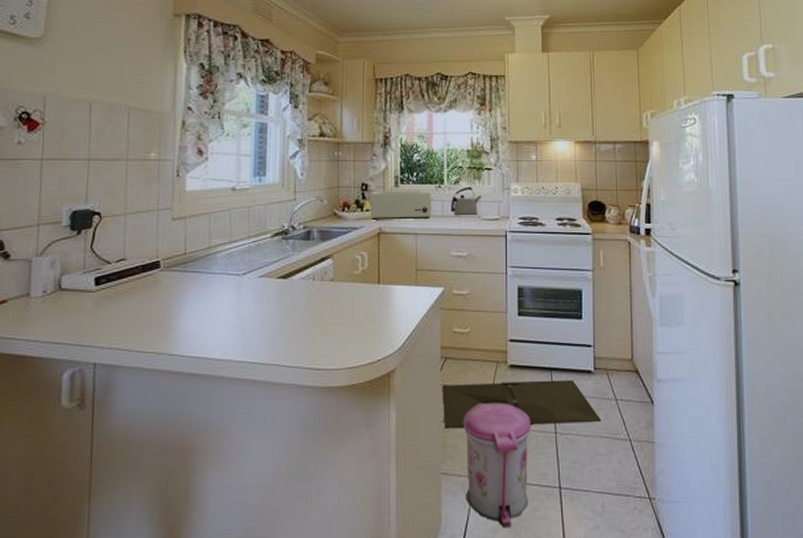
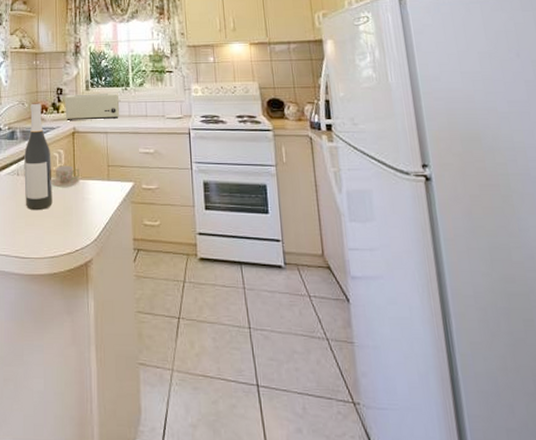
wine bottle: none [321,198,354,319] -> present [24,102,52,211]
teacup: none [352,269,386,294] -> present [51,165,81,188]
door mat: present [442,379,602,429] -> none [136,274,296,320]
kettle: present [450,186,483,216] -> none [136,88,166,116]
trash can: present [463,402,531,529] -> none [157,294,226,425]

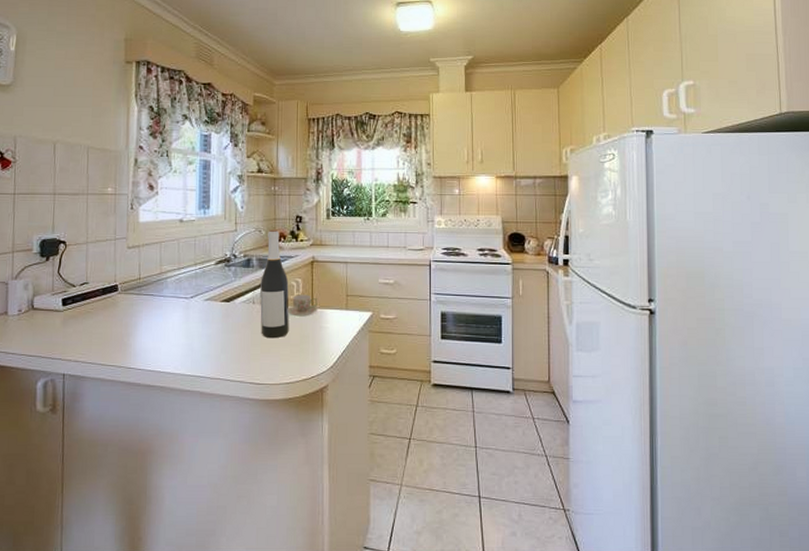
toaster: present [65,92,121,122] -> none [304,222,362,250]

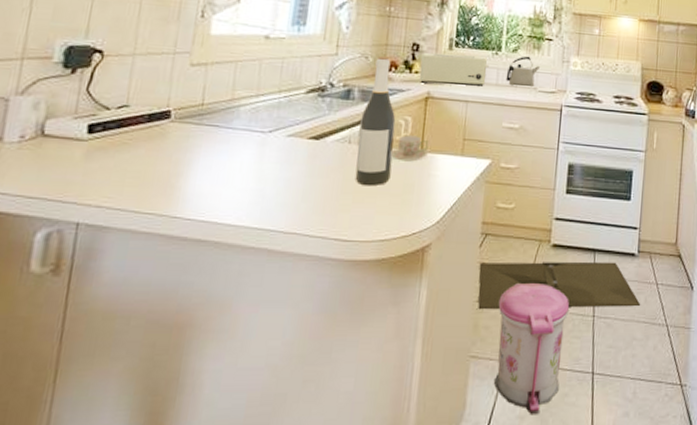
toaster: none [304,222,362,250] -> present [419,52,489,87]
door mat: none [370,398,520,441] -> present [478,261,641,310]
kettle: none [378,219,408,247] -> present [506,56,541,88]
trash can: none [389,417,452,531] -> present [493,282,569,415]

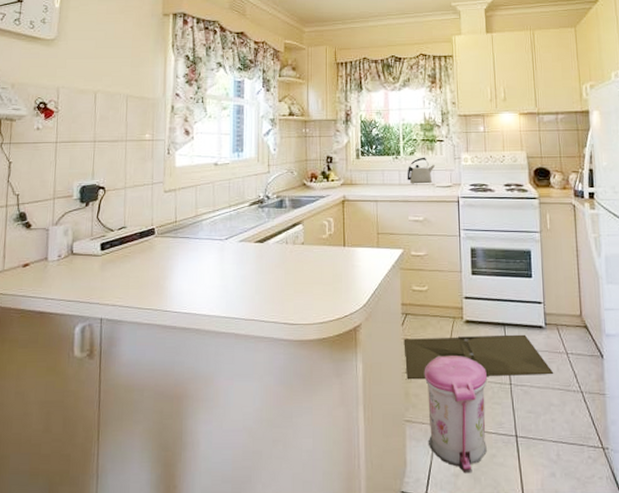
wine bottle: present [355,56,396,187] -> none [293,170,322,278]
teacup: present [391,135,429,162] -> none [321,233,351,256]
toaster: present [419,52,489,87] -> none [335,161,391,190]

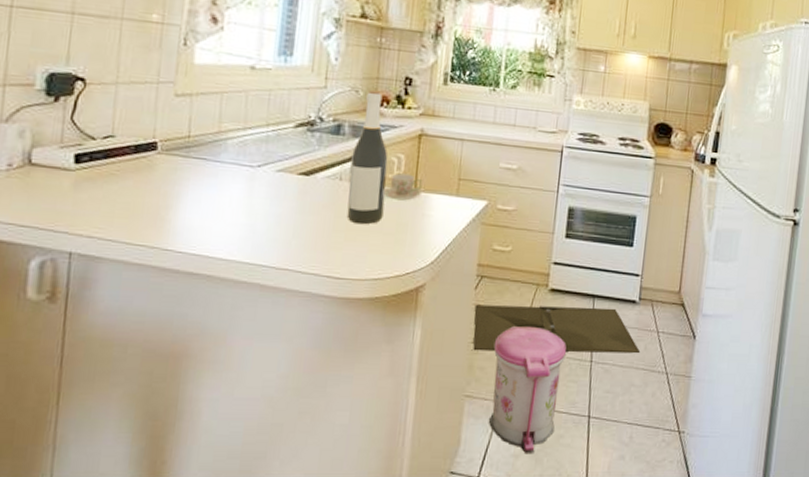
wine bottle: none [293,170,322,278] -> present [346,90,389,225]
teacup: none [321,233,351,256] -> present [384,173,423,201]
kettle: present [407,157,436,184] -> none [503,93,541,127]

